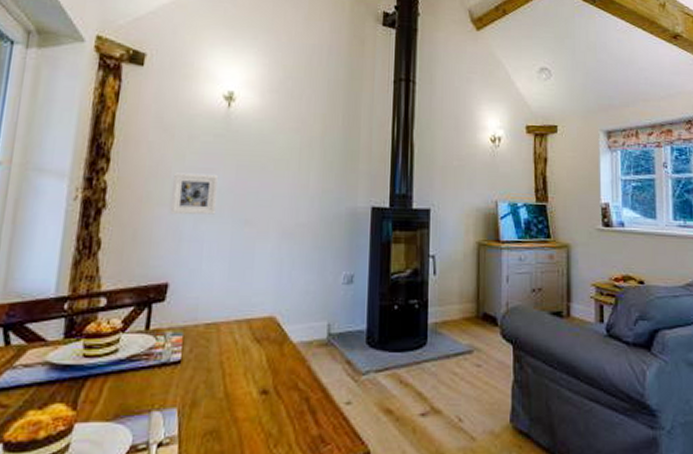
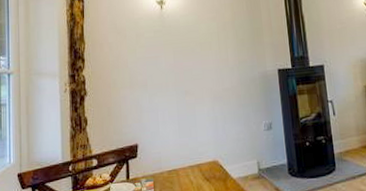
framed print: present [169,172,218,215] -> none [129,61,163,94]

